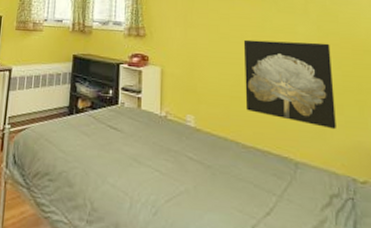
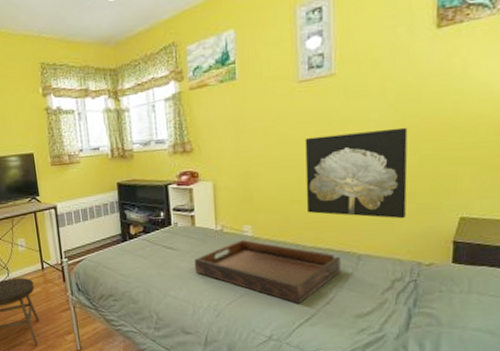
serving tray: none [137,129,280,210] -> present [195,239,341,304]

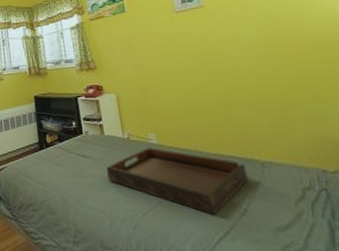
wall art: present [305,127,408,219] -> none [189,45,297,126]

